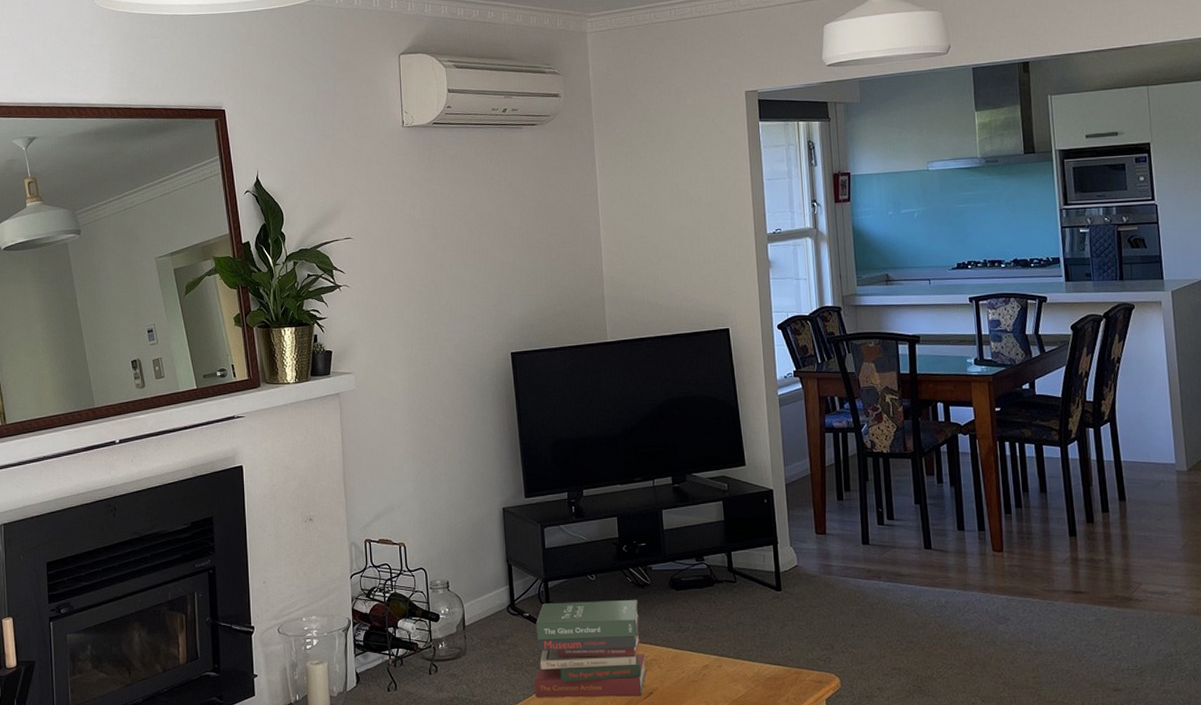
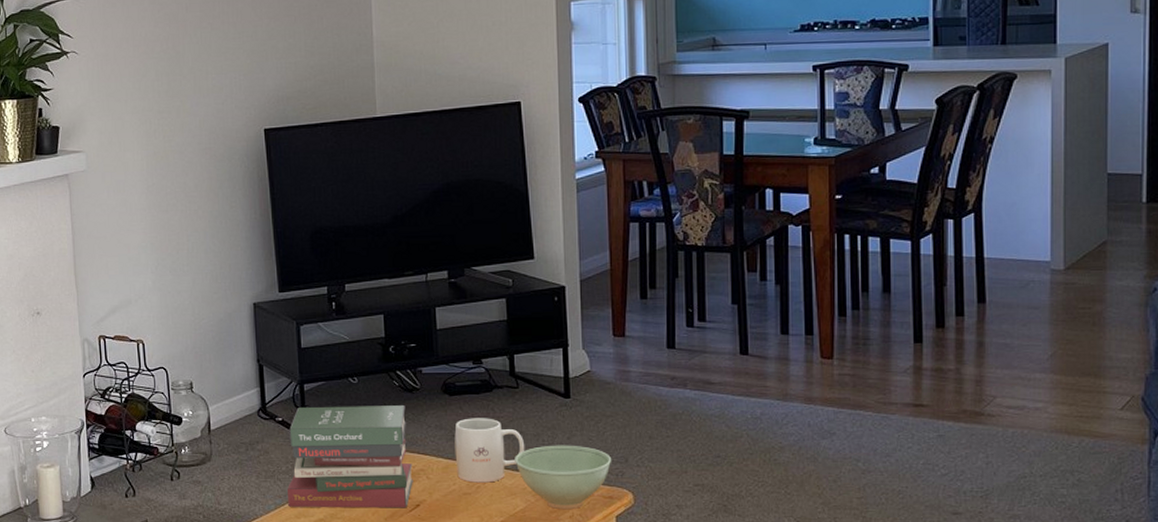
mug: none [681,610,744,671] -> present [454,418,525,483]
bowl: none [735,634,820,695] -> present [515,445,612,510]

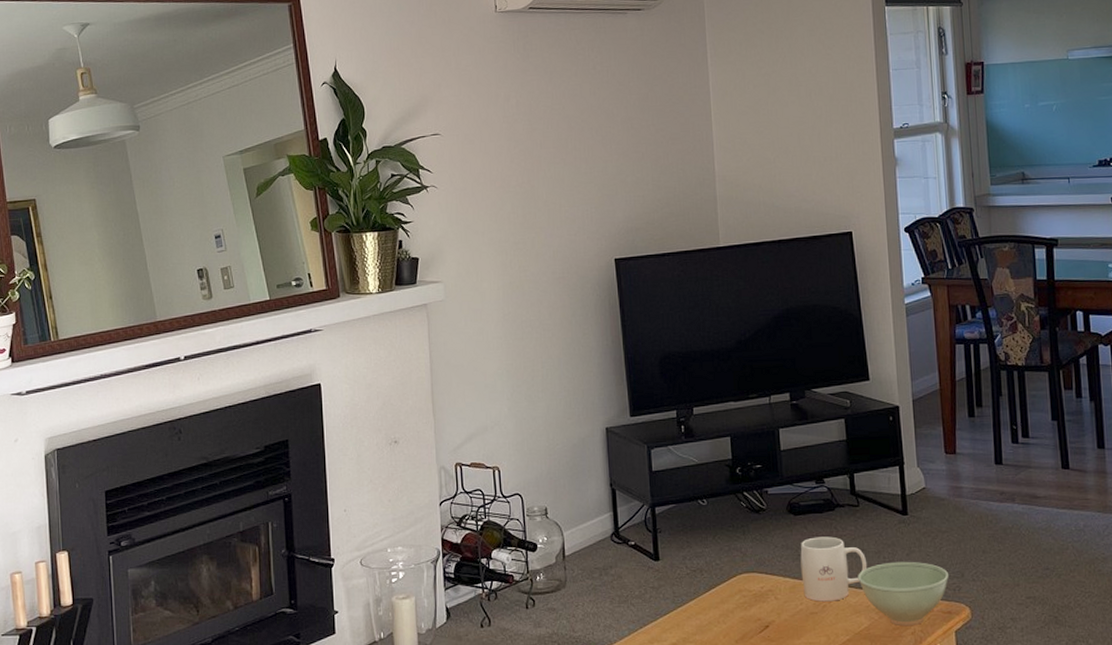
books: present [286,405,413,508] -> none [639,526,762,632]

